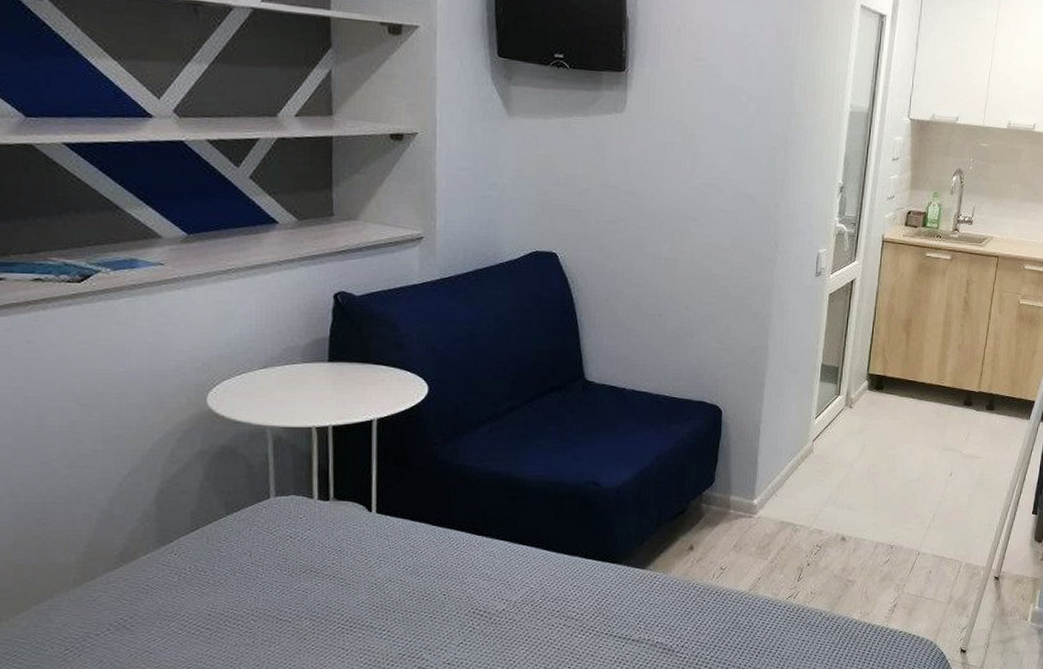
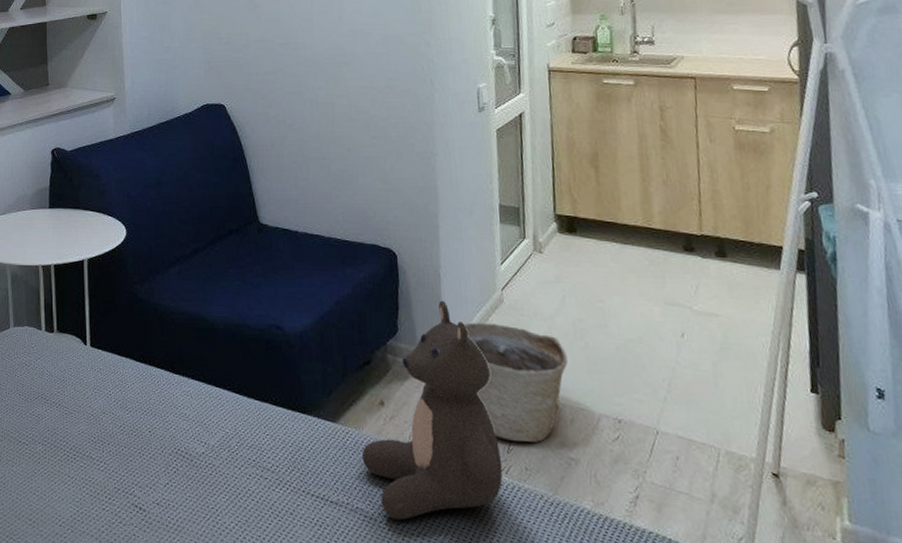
teddy bear: none [666,452,793,648] -> present [361,300,503,520]
basket: none [776,470,859,571] -> present [464,322,568,442]

